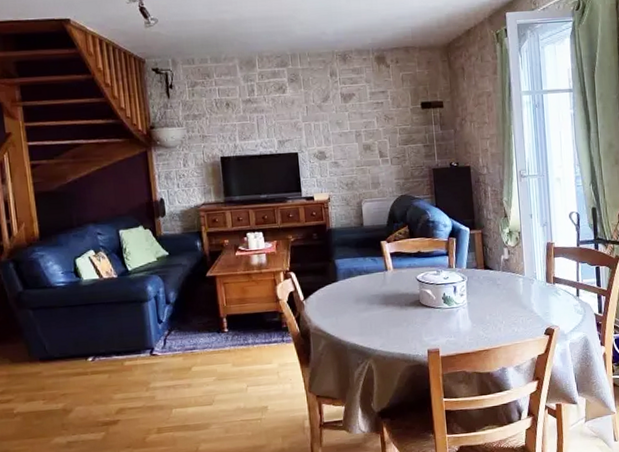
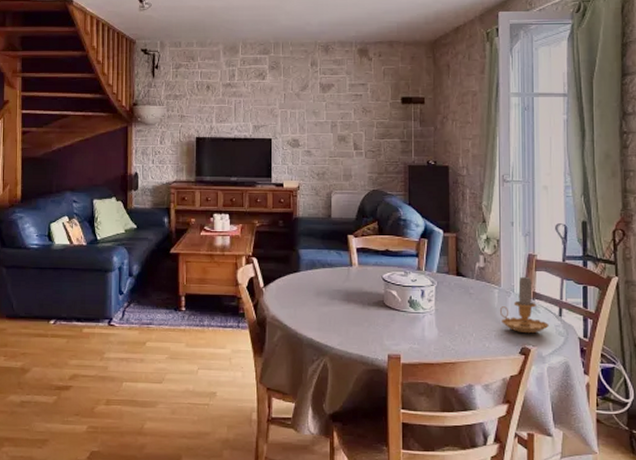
candle: none [524,262,569,316] -> present [499,275,549,334]

